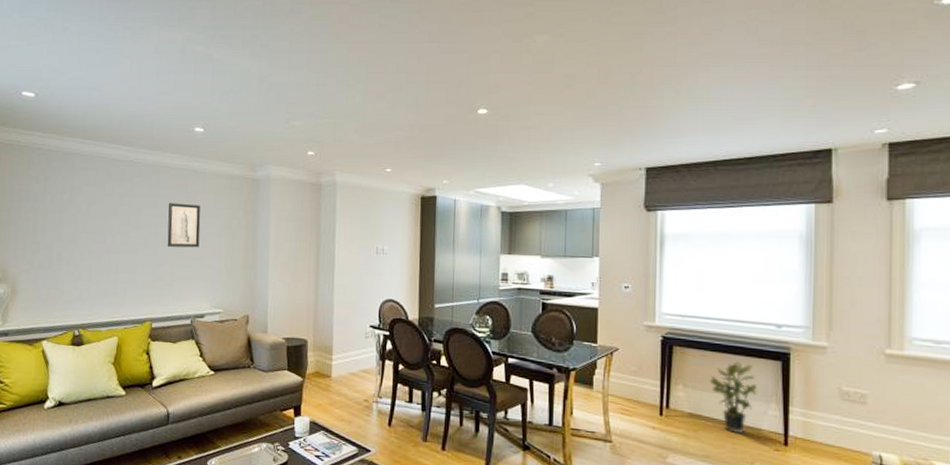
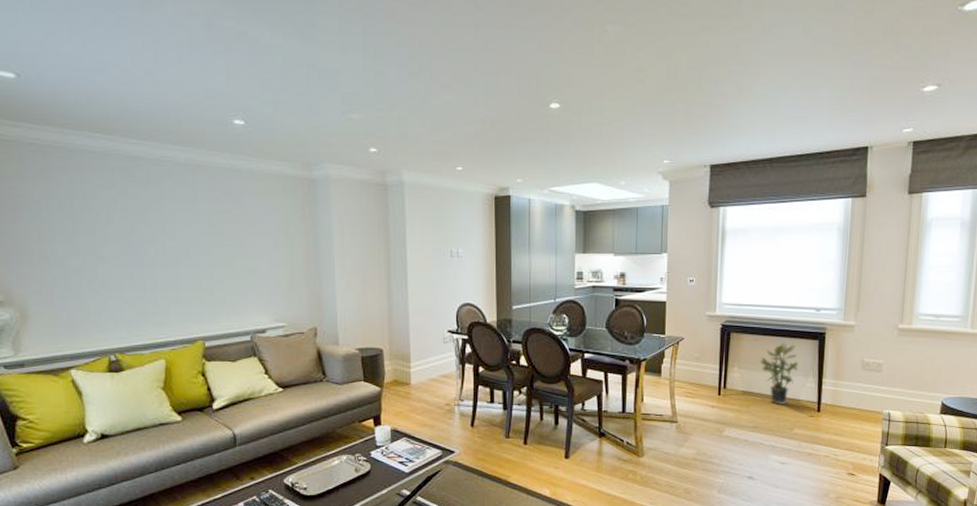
wall art: present [167,203,201,248] -> none [209,208,253,258]

